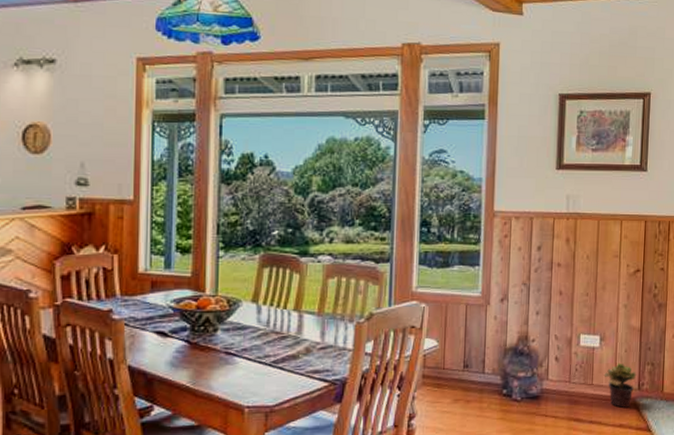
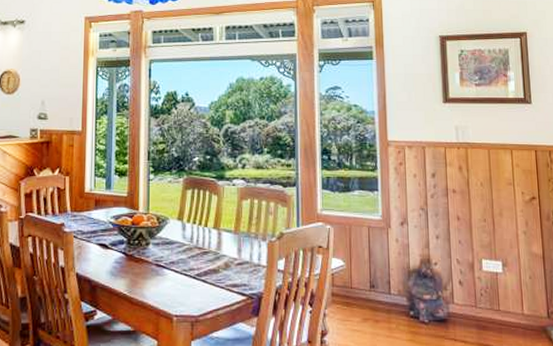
potted plant: present [604,363,637,408] -> none [510,289,545,336]

